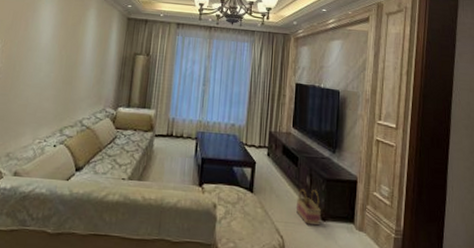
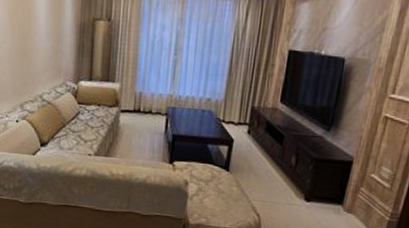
basket: present [295,189,321,226] -> none [276,168,306,206]

